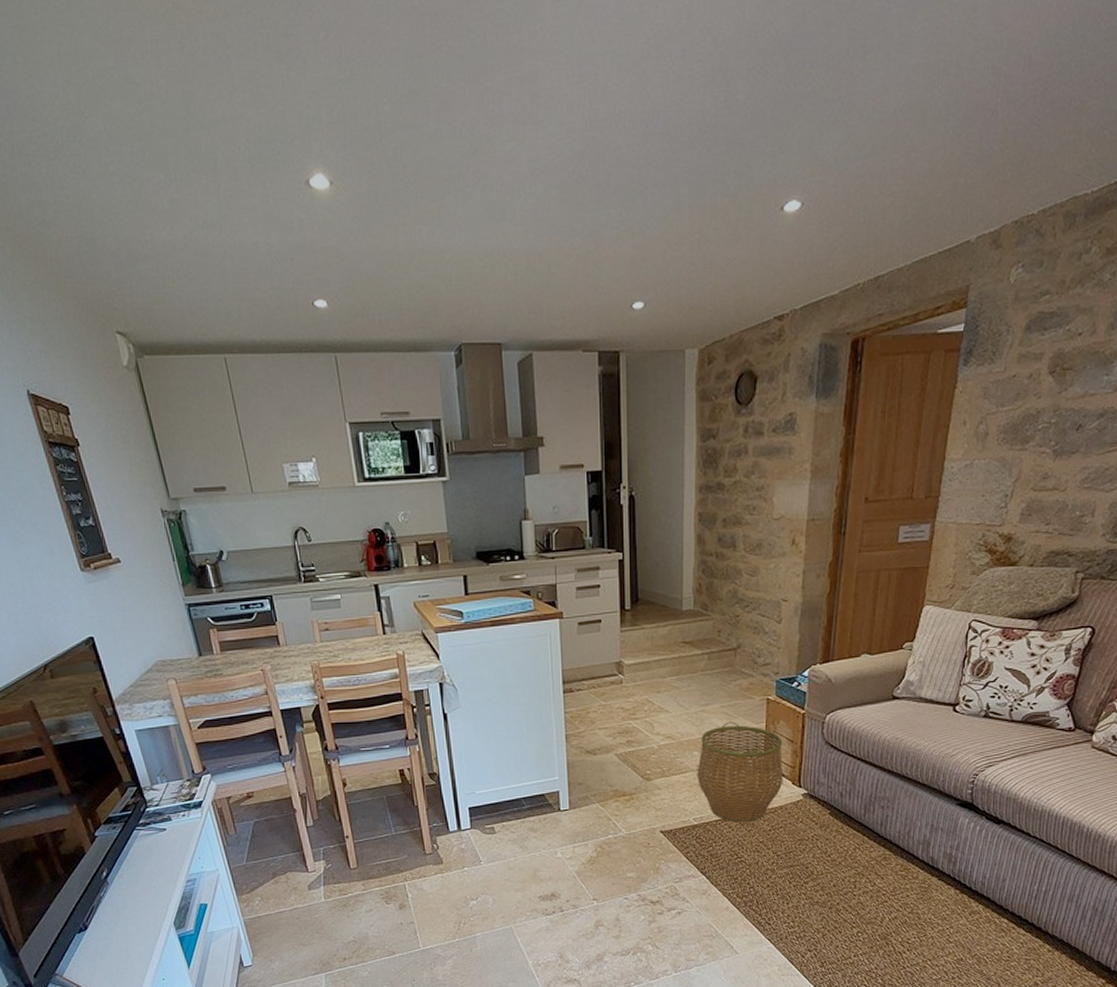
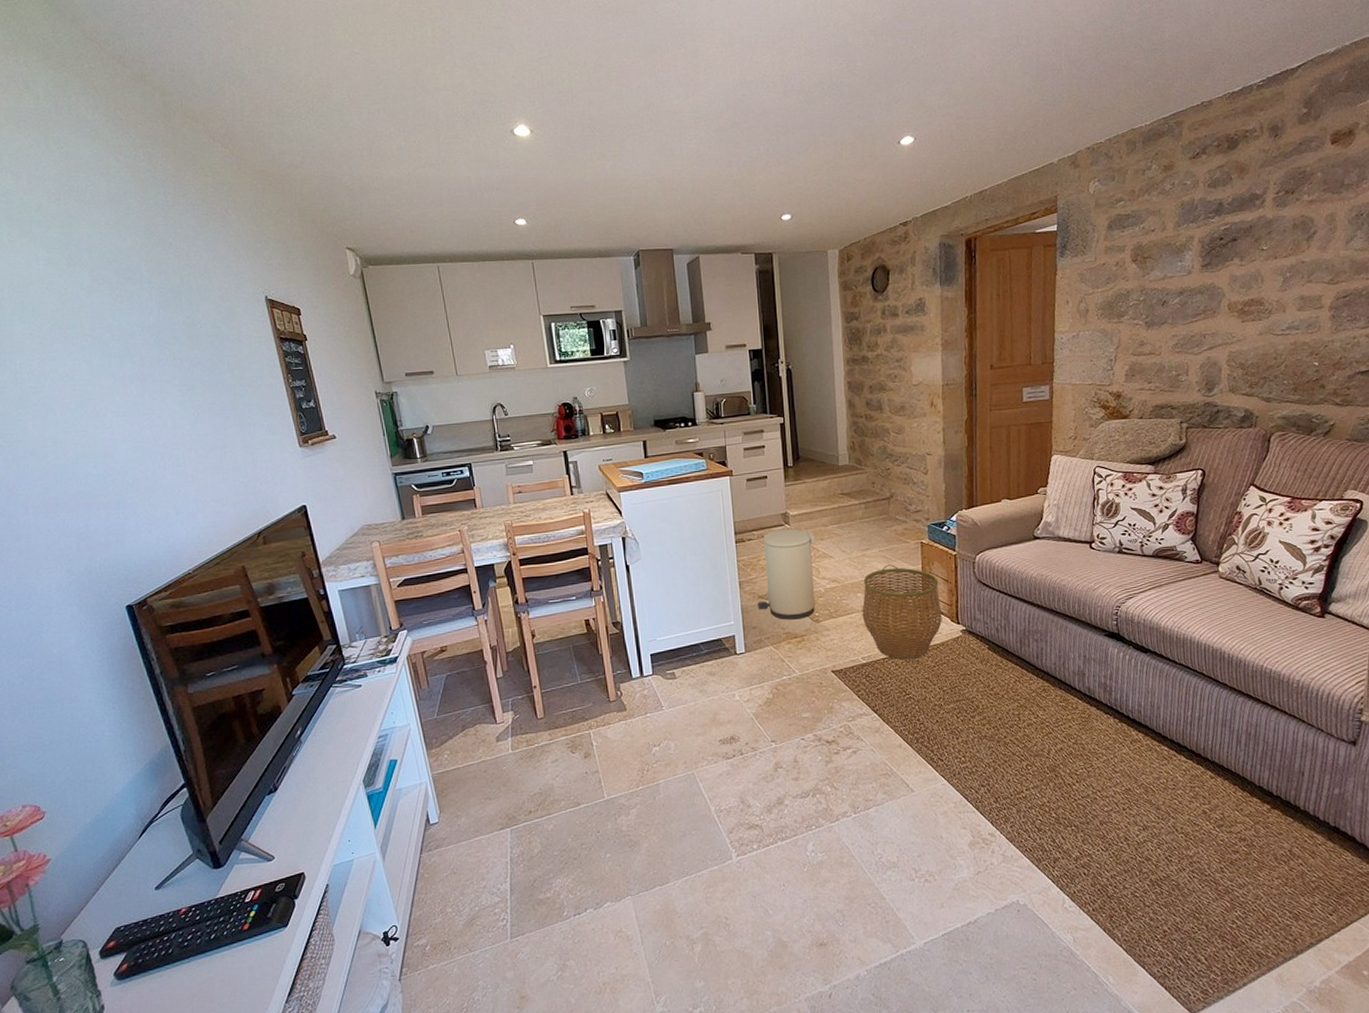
pedal bin: none [585,679,651,777] -> present [758,528,816,620]

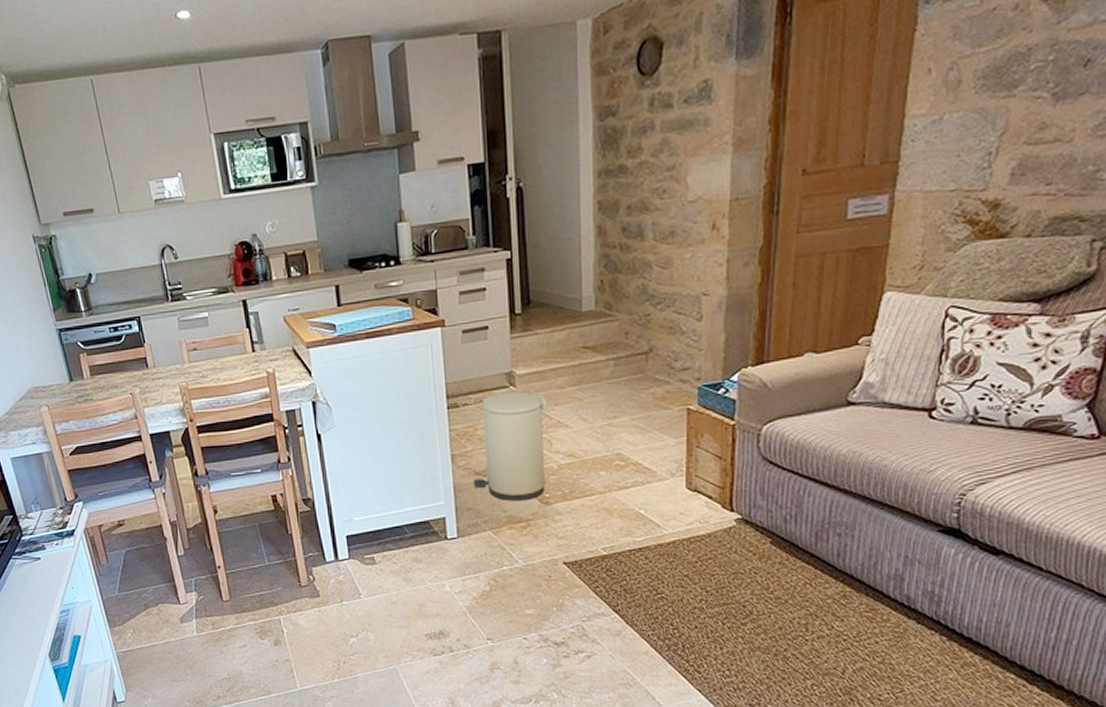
basket: present [862,564,943,660] -> none [604,436,711,552]

